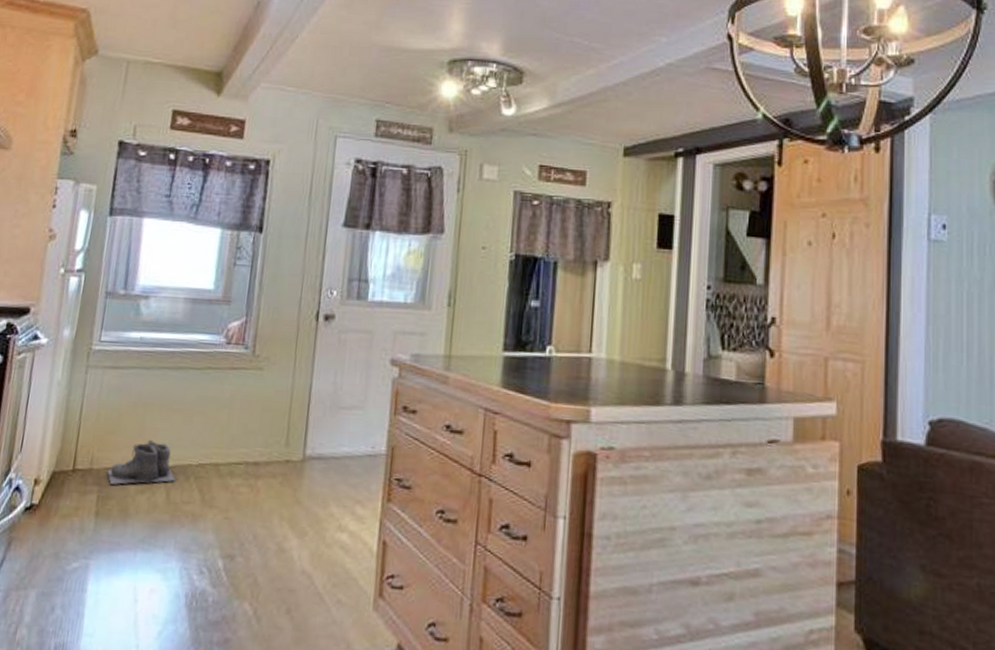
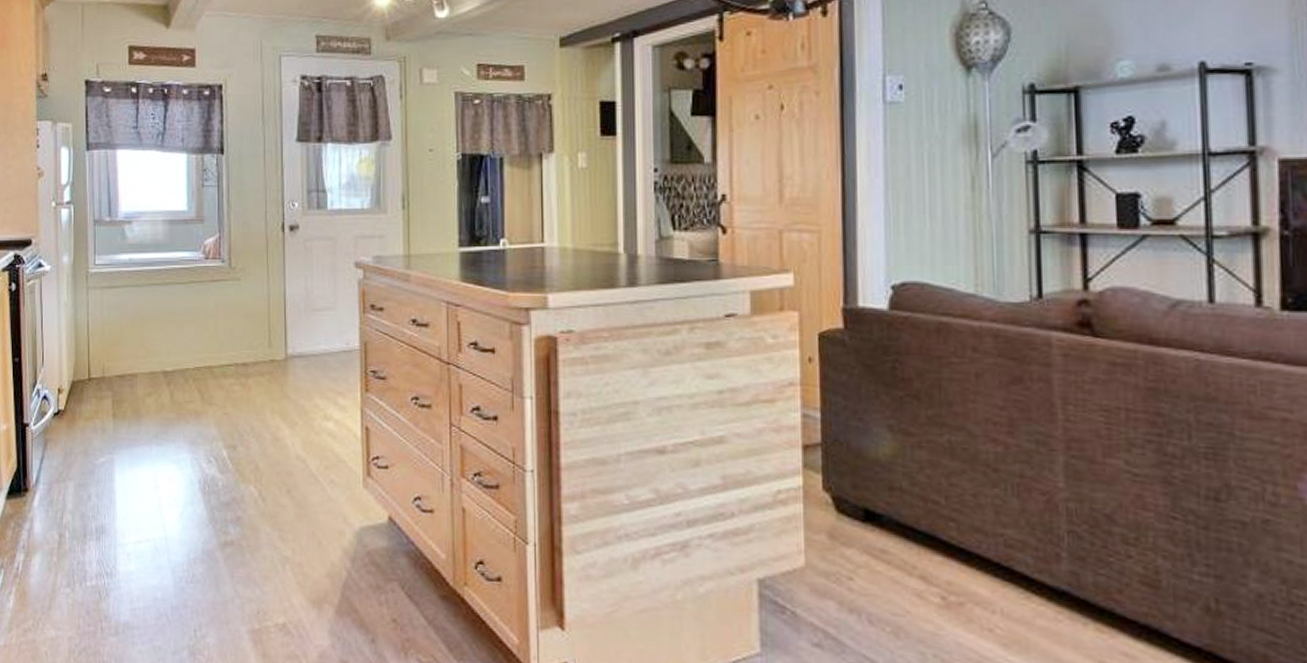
boots: present [107,439,175,485] -> none [118,348,176,389]

